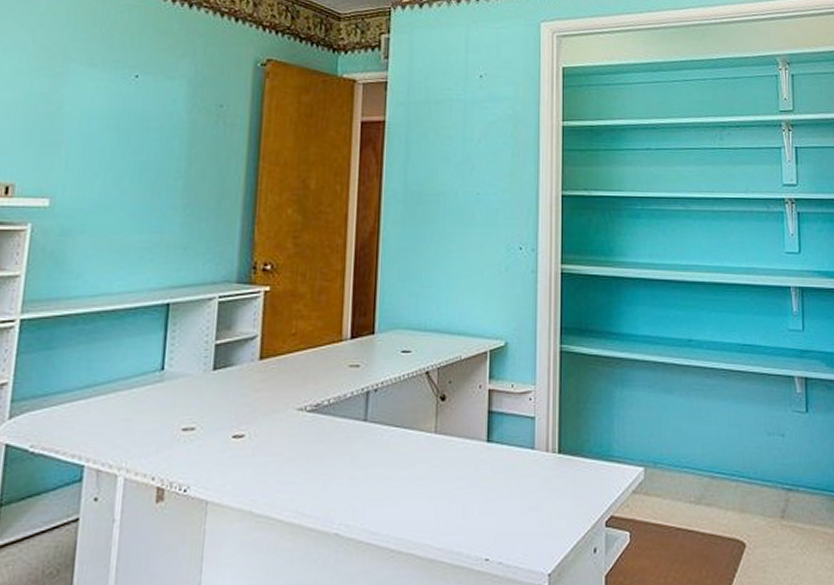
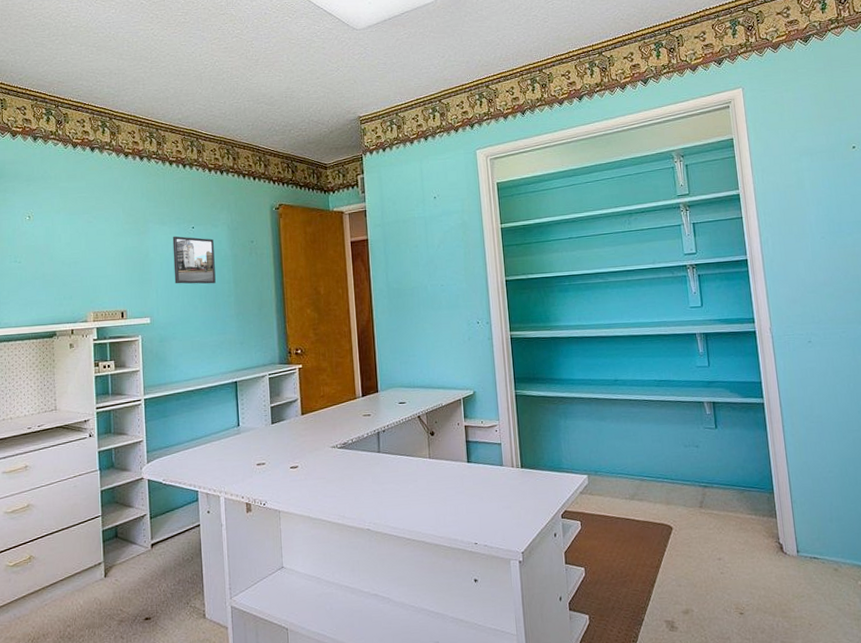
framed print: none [96,84,165,159] -> present [172,236,216,284]

